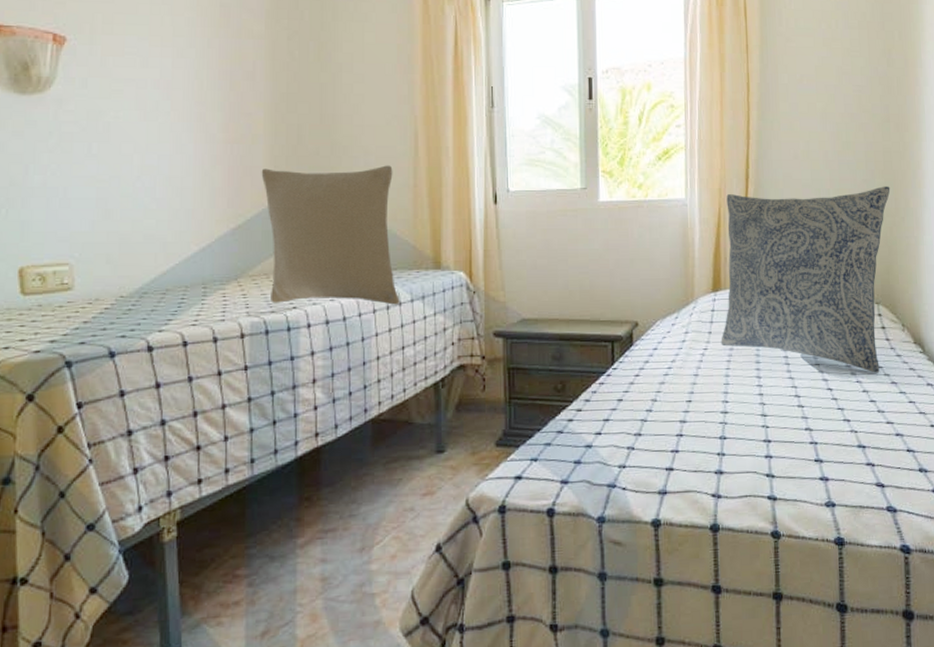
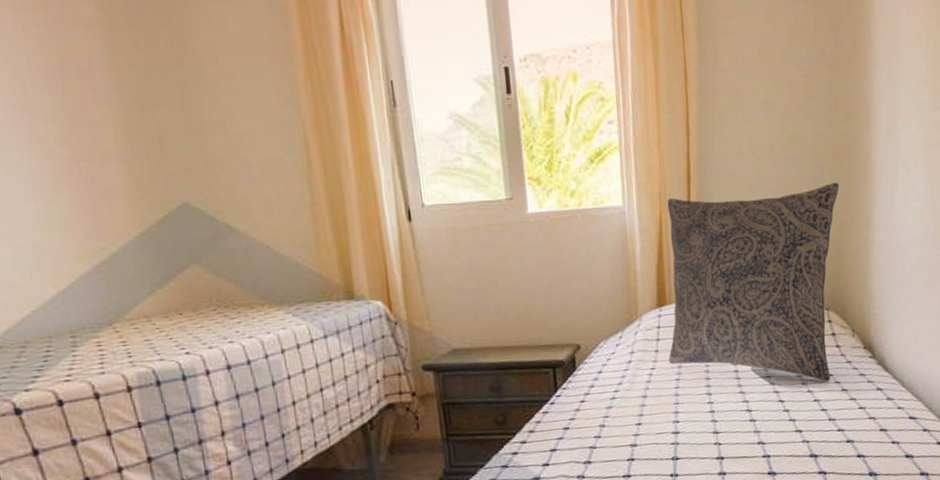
pillow: present [261,165,400,305] -> none [120,181,311,350]

